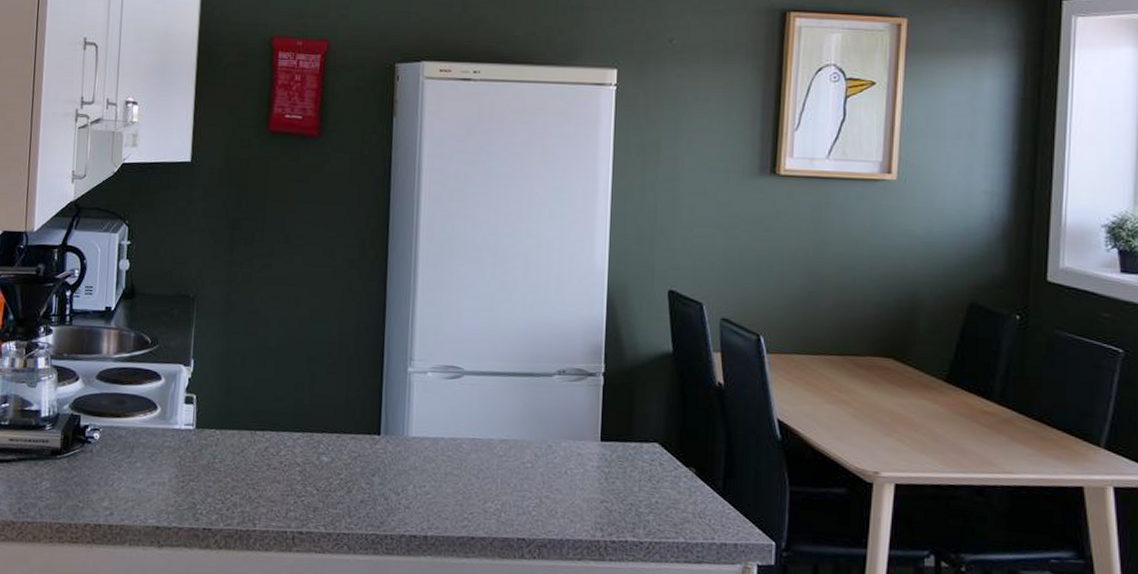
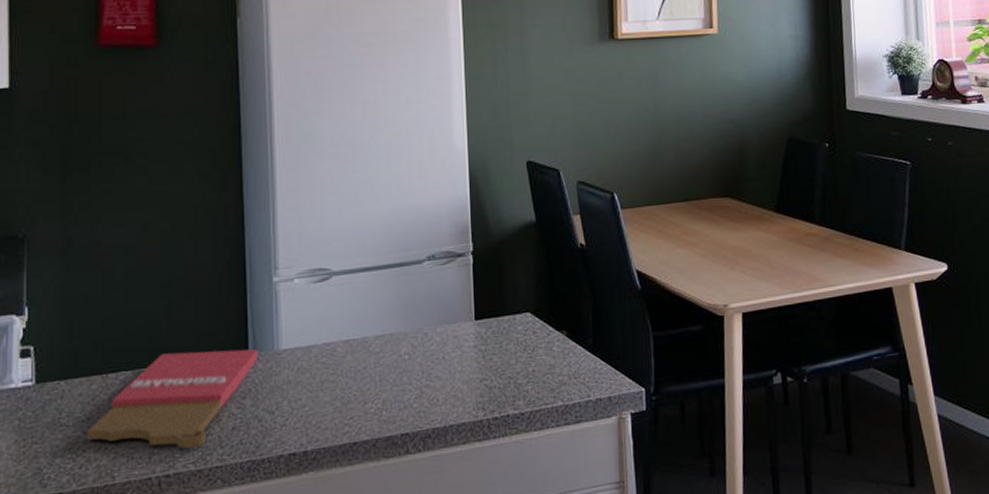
cutting board: none [235,421,390,512] -> present [87,349,259,449]

